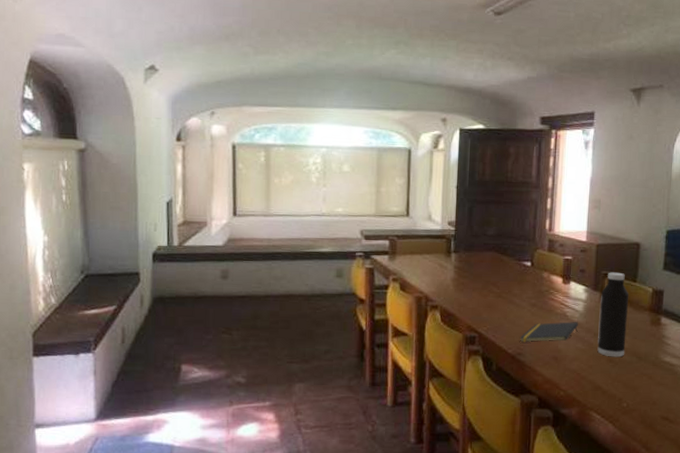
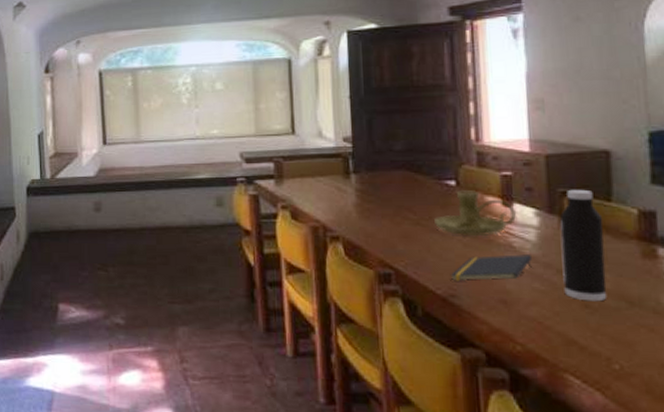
candle holder: none [512,270,572,308] -> present [434,190,517,237]

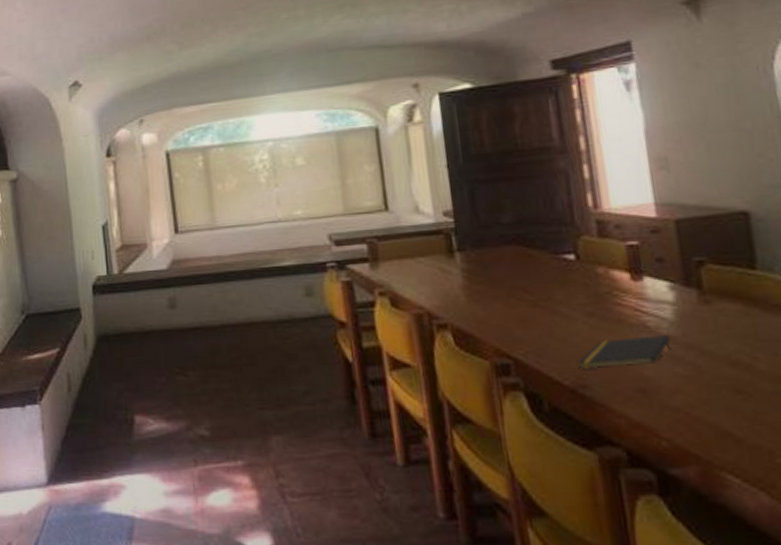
candle holder: present [434,190,517,237] -> none [554,264,649,317]
water bottle: present [560,189,607,302] -> none [698,257,762,386]

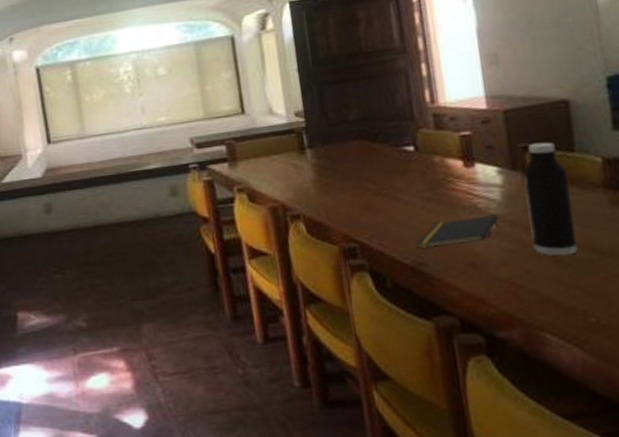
water bottle: none [698,257,762,386] -> present [523,142,578,256]

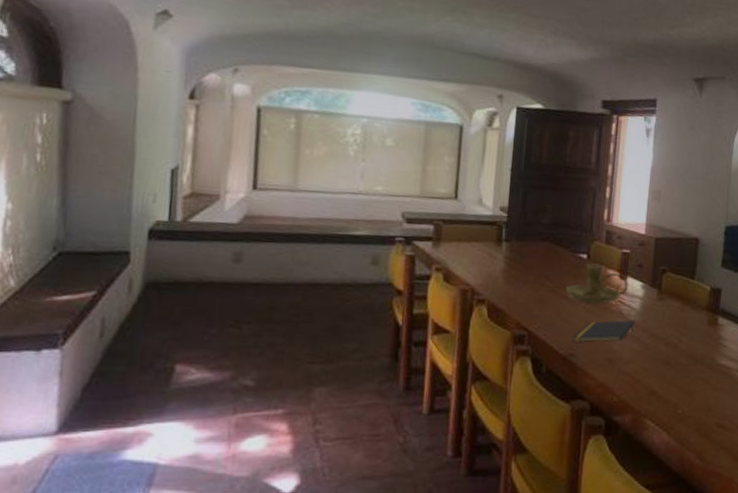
candle holder: none [396,154,480,202] -> present [566,263,629,304]
water bottle: present [523,142,578,256] -> none [653,268,687,360]

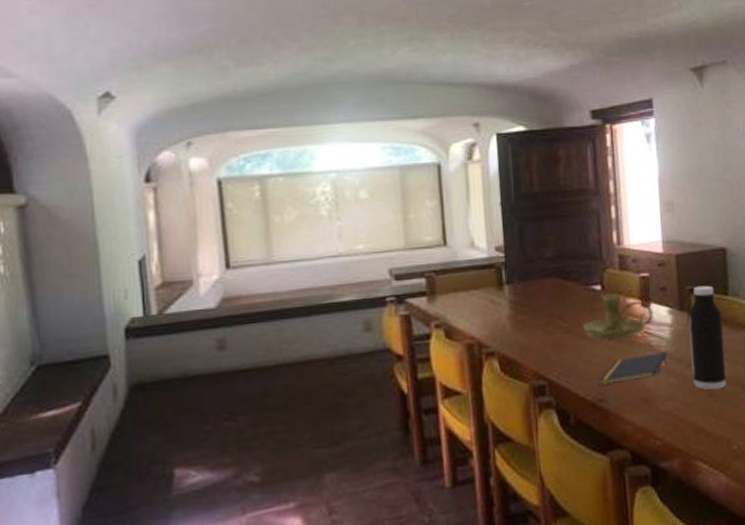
water bottle: none [653,268,687,360] -> present [689,285,727,390]

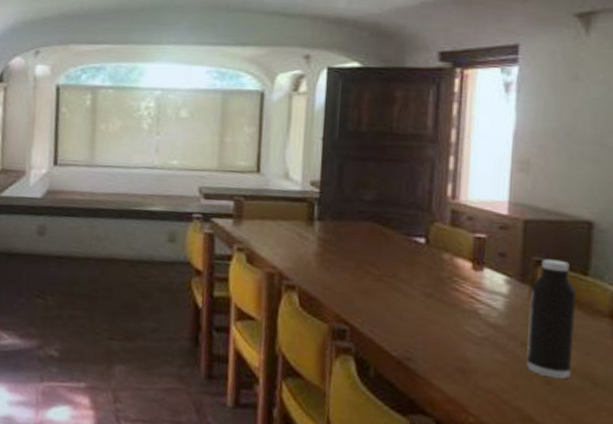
candle holder: present [583,294,654,340] -> none [398,249,487,300]
notepad: present [598,352,668,386] -> none [408,320,498,348]

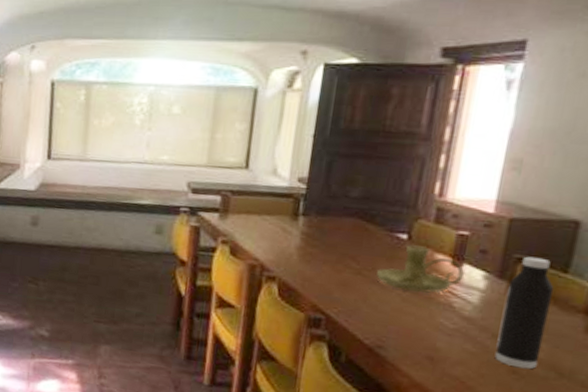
candle holder: none [398,249,487,300] -> present [377,245,465,294]

